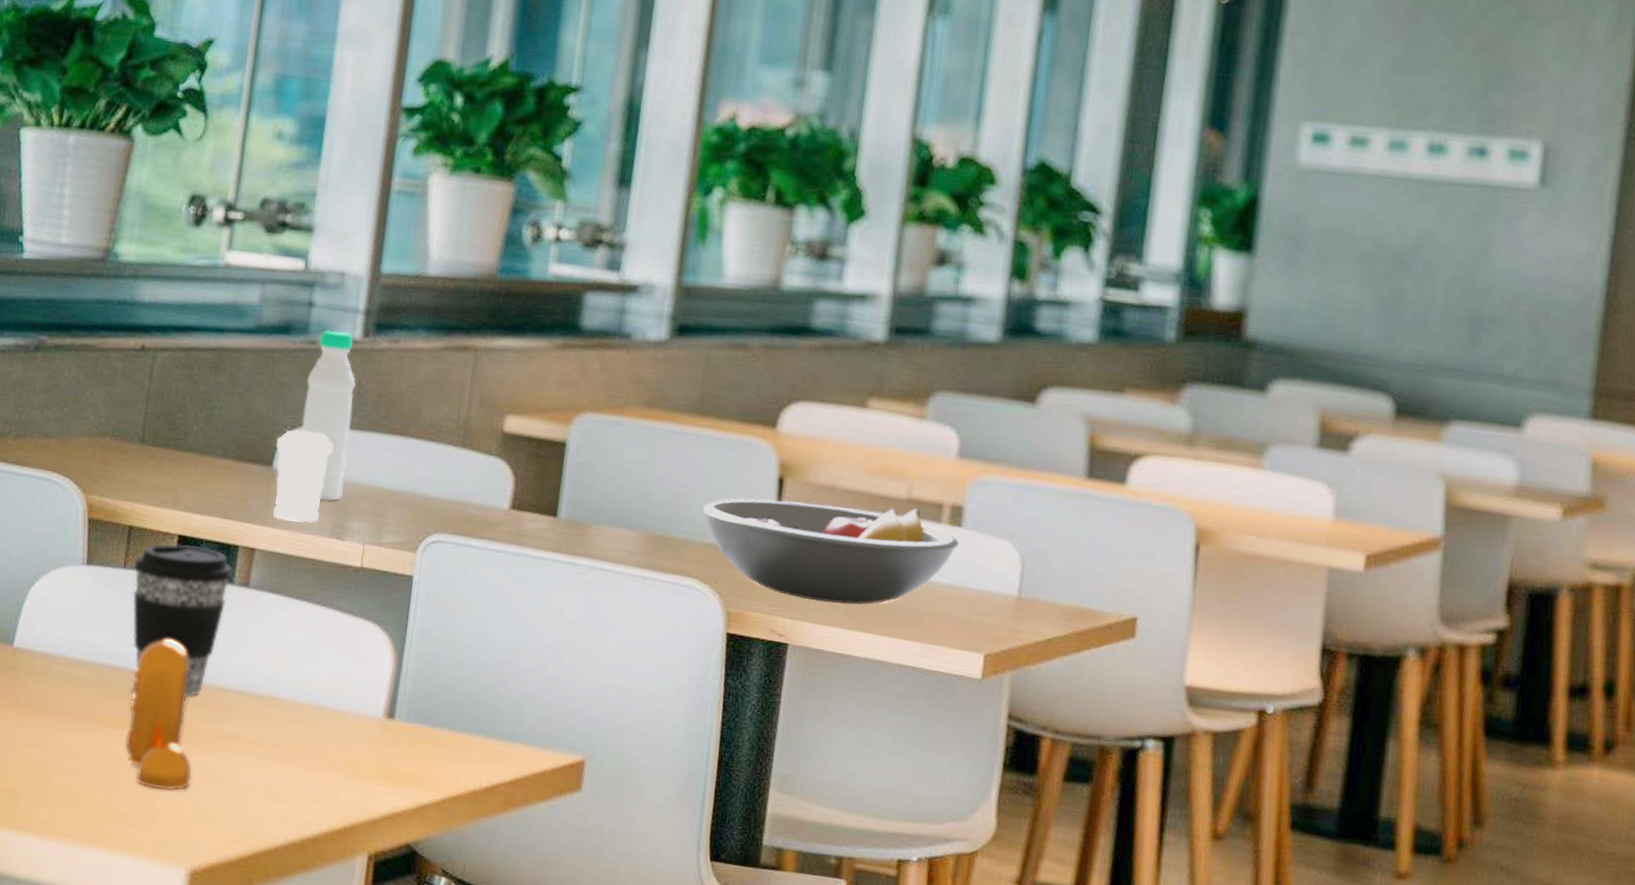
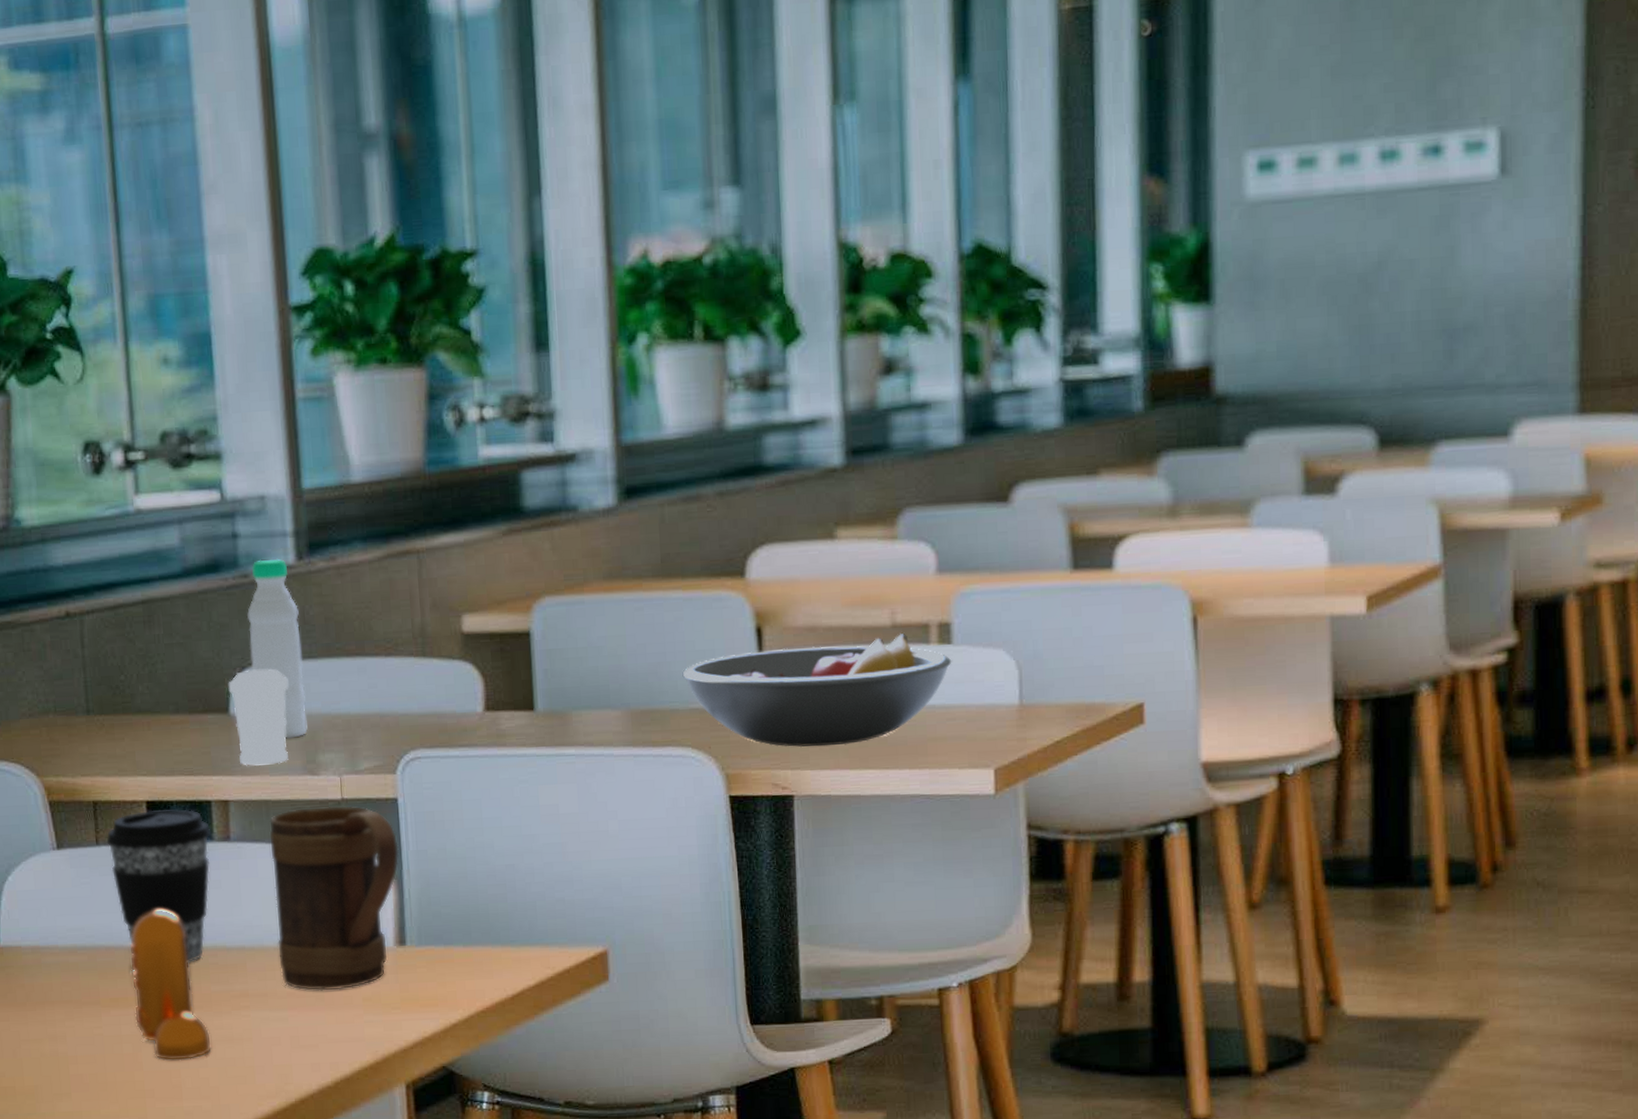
mug: none [271,568,406,751] -> present [269,806,399,991]

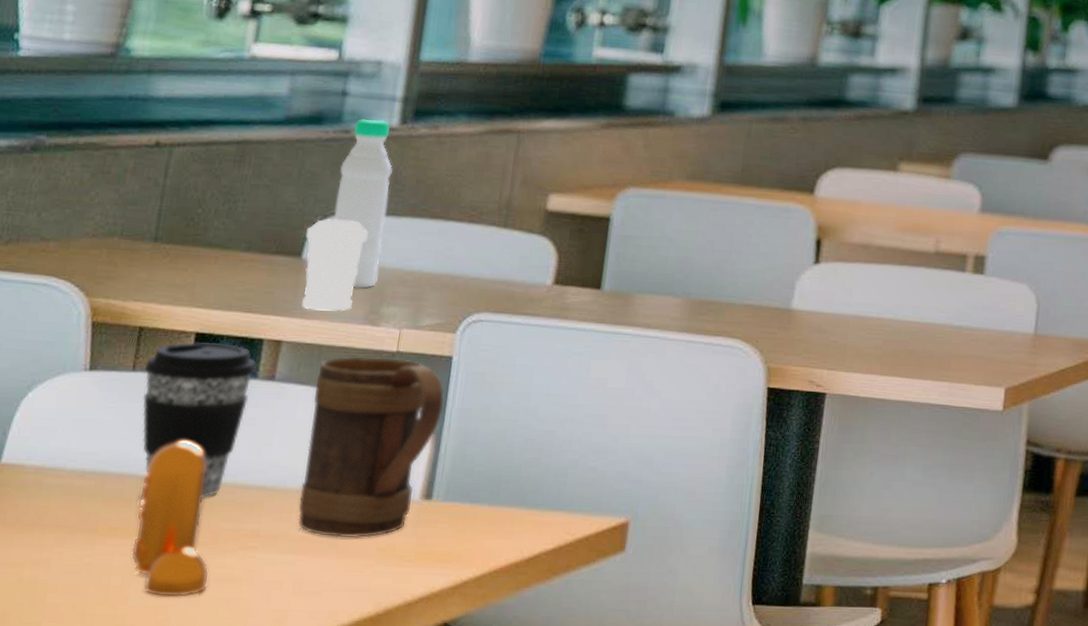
fruit bowl: present [682,633,952,748] -> none [743,260,982,353]

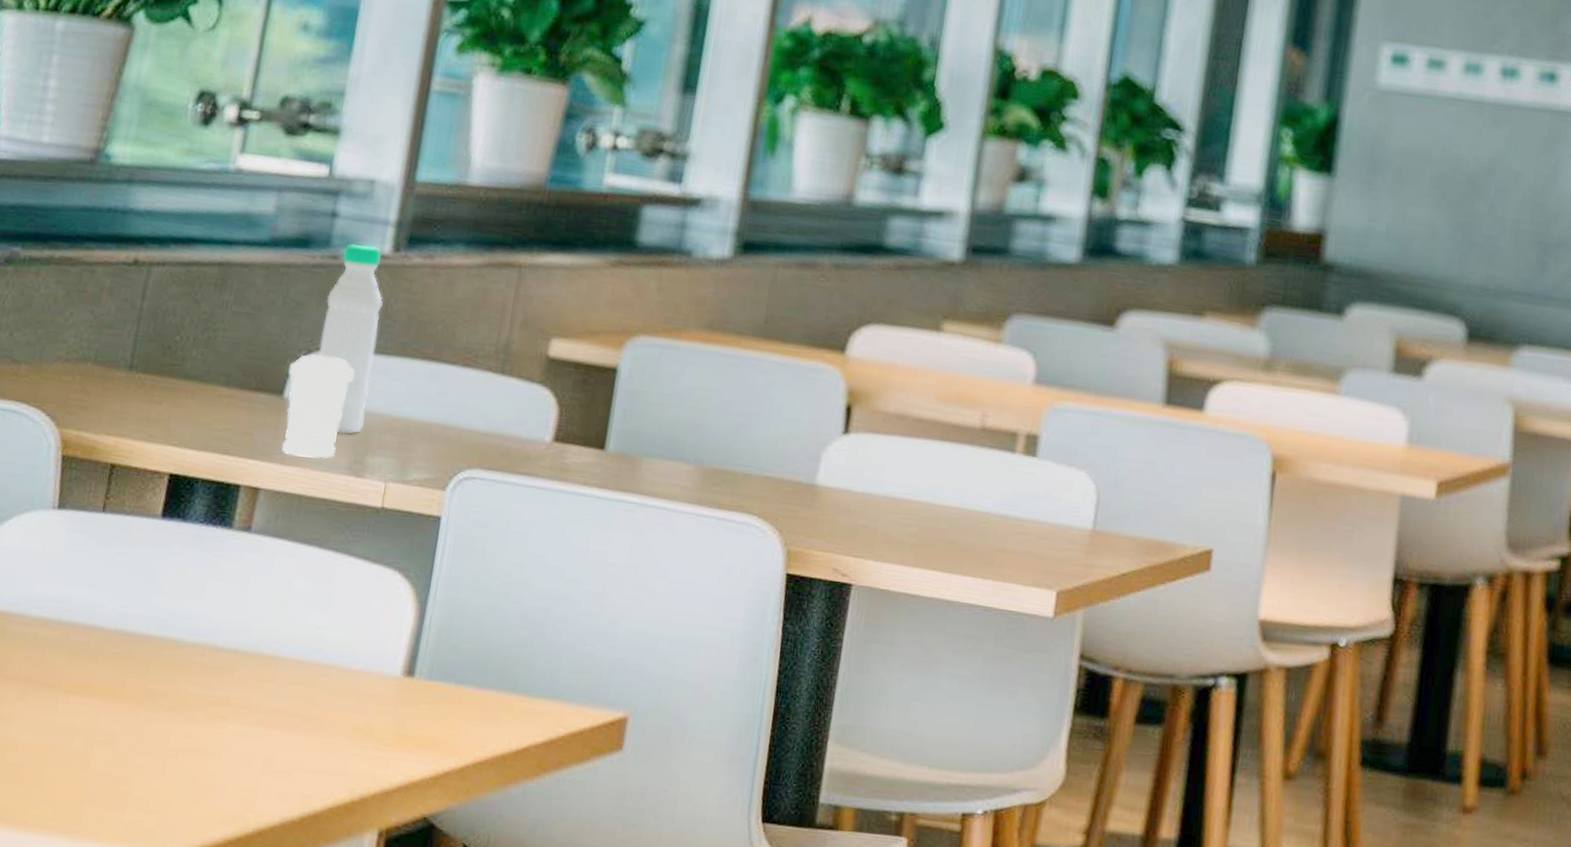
pepper shaker: present [131,442,210,598] -> none [94,594,178,767]
coffee cup: present [142,342,257,499] -> none [110,484,233,659]
mug: present [298,356,445,539] -> none [271,509,431,715]

